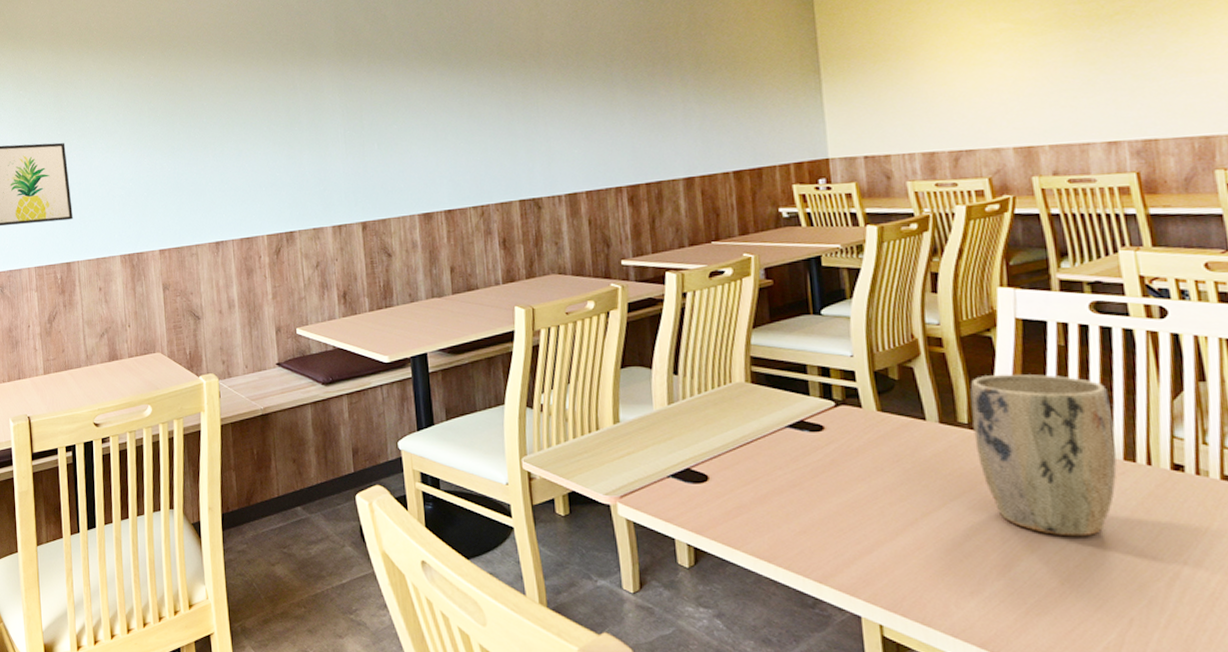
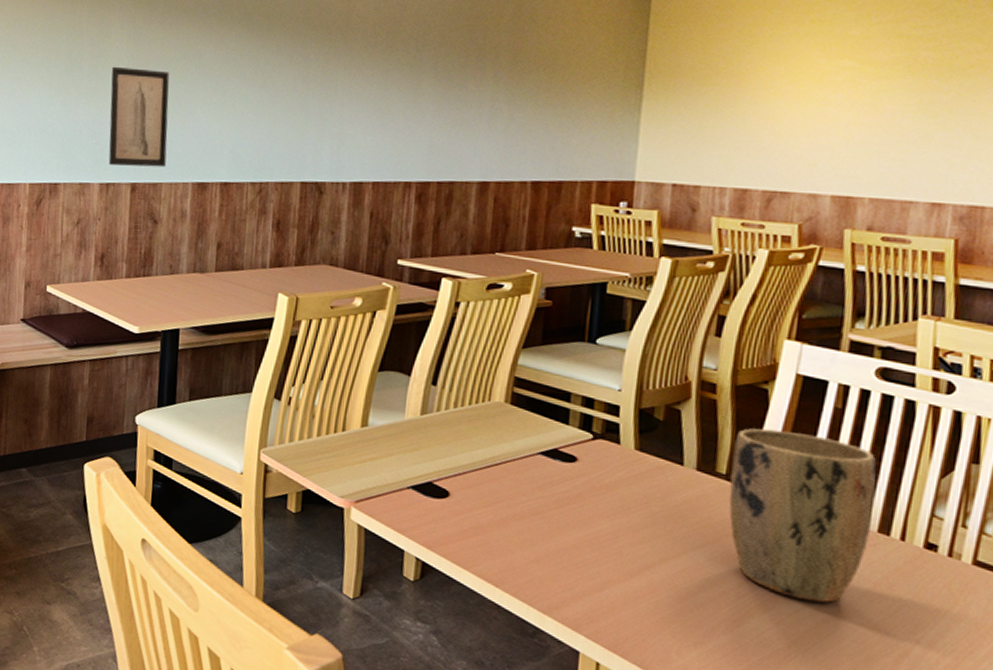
wall art: none [328,115,391,208] -> present [108,66,170,168]

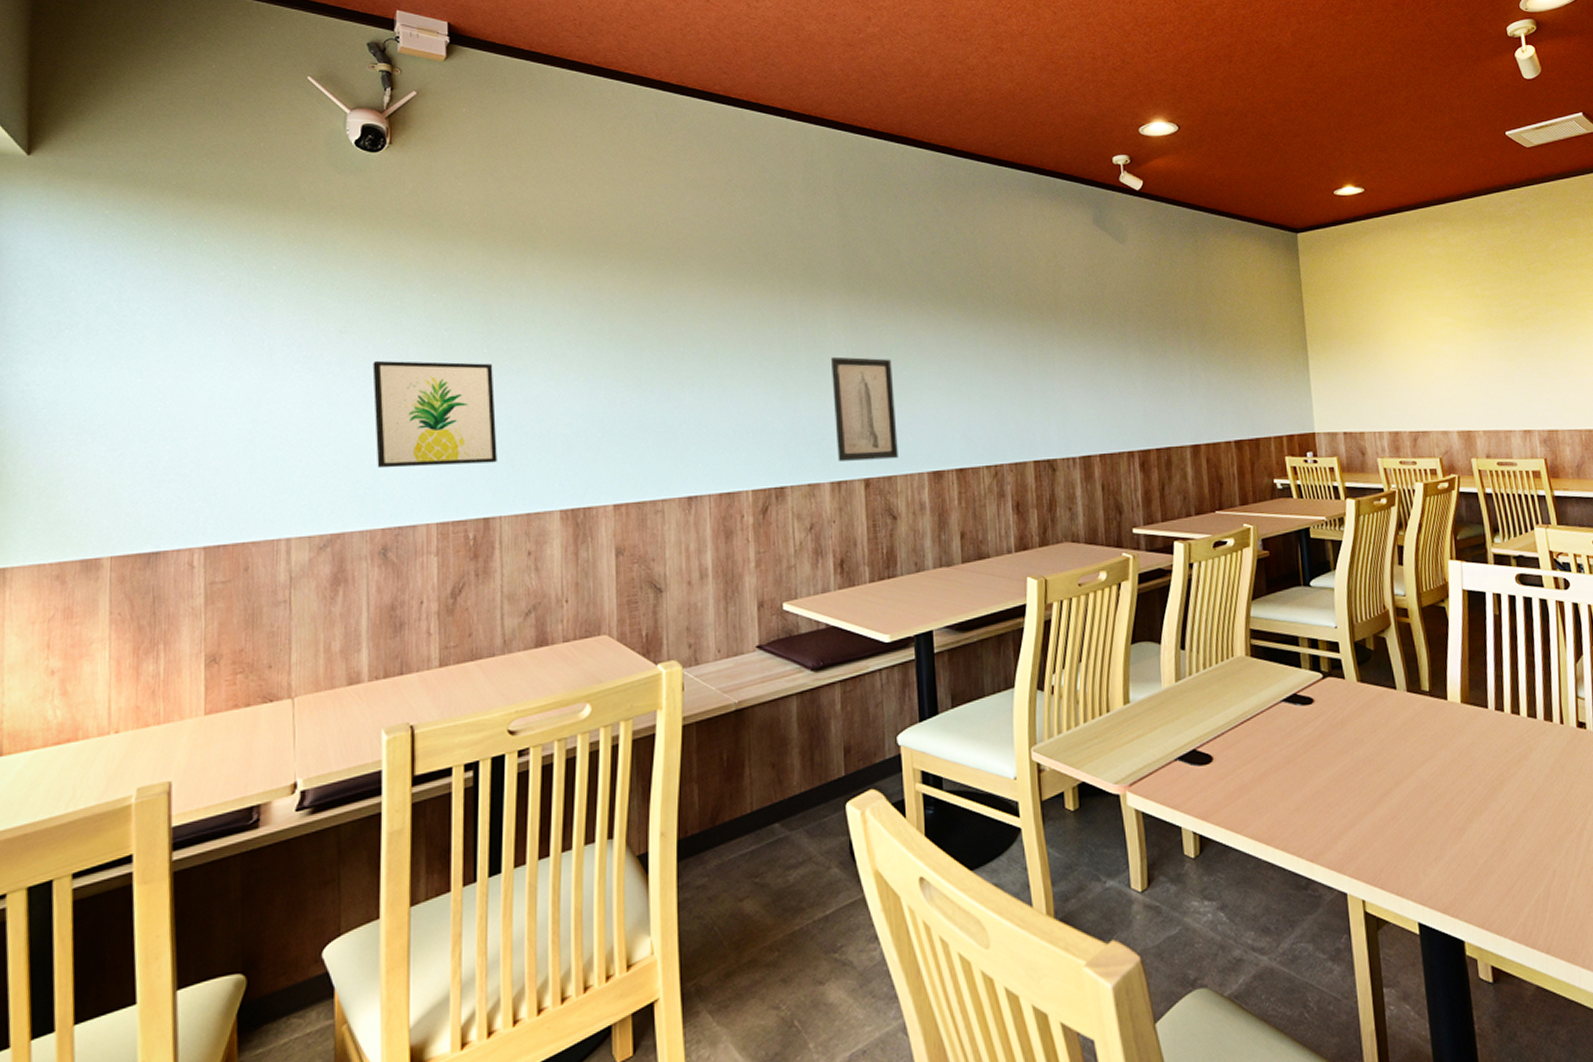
plant pot: present [729,428,877,603] -> none [1430,642,1540,796]

